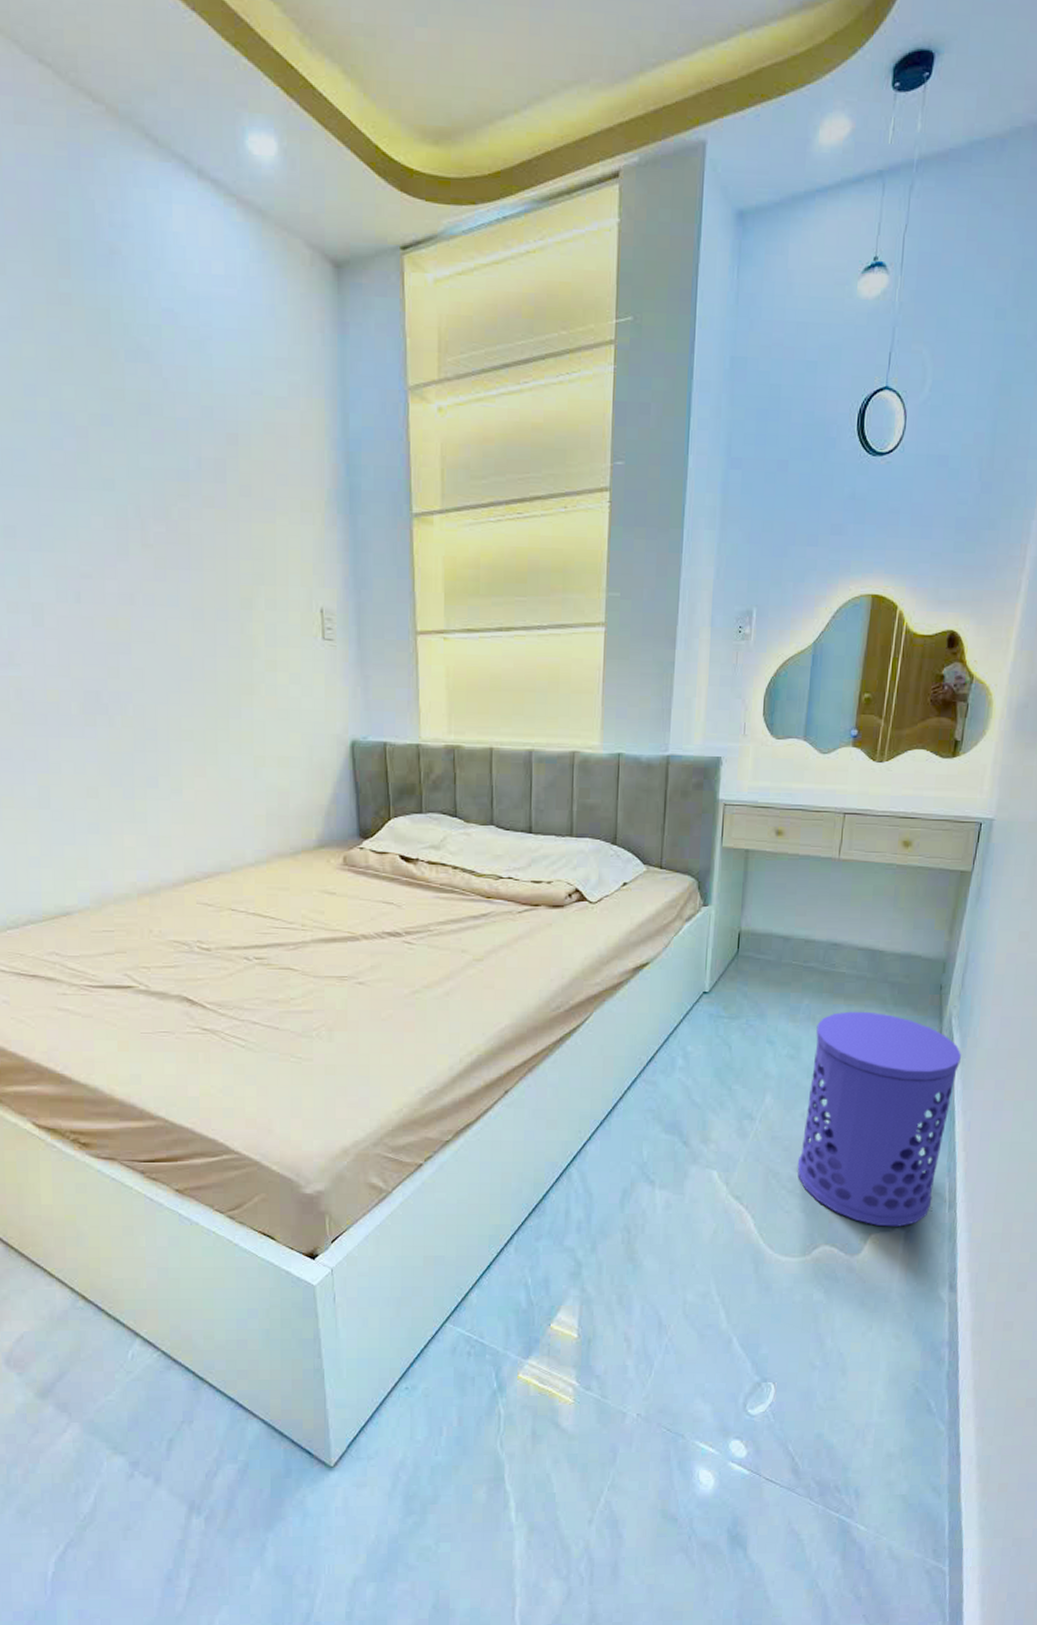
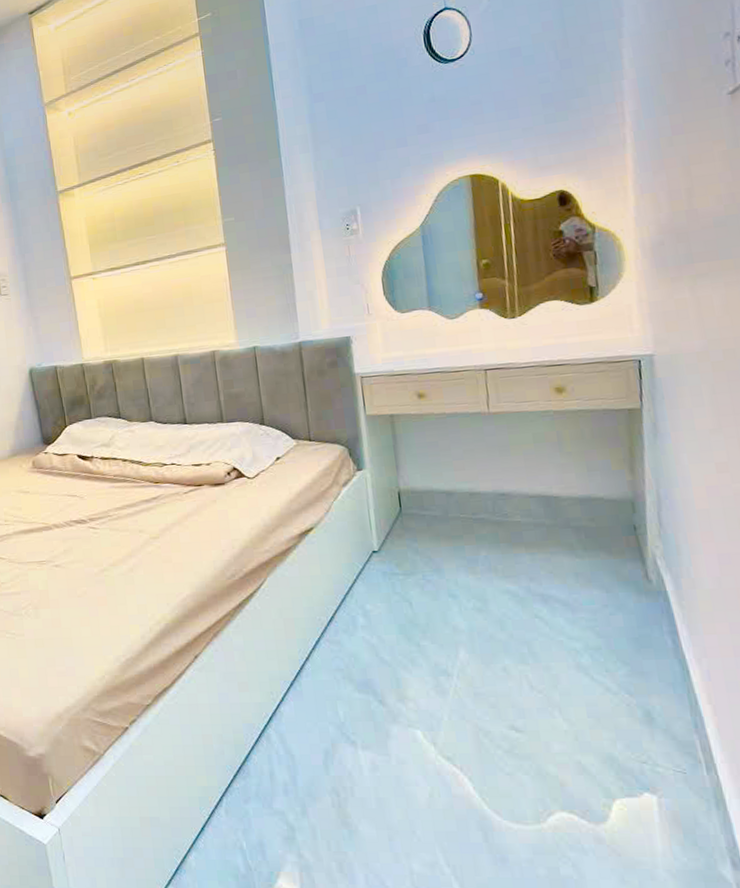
waste bin: present [797,1011,961,1227] -> none [500,558,683,791]

